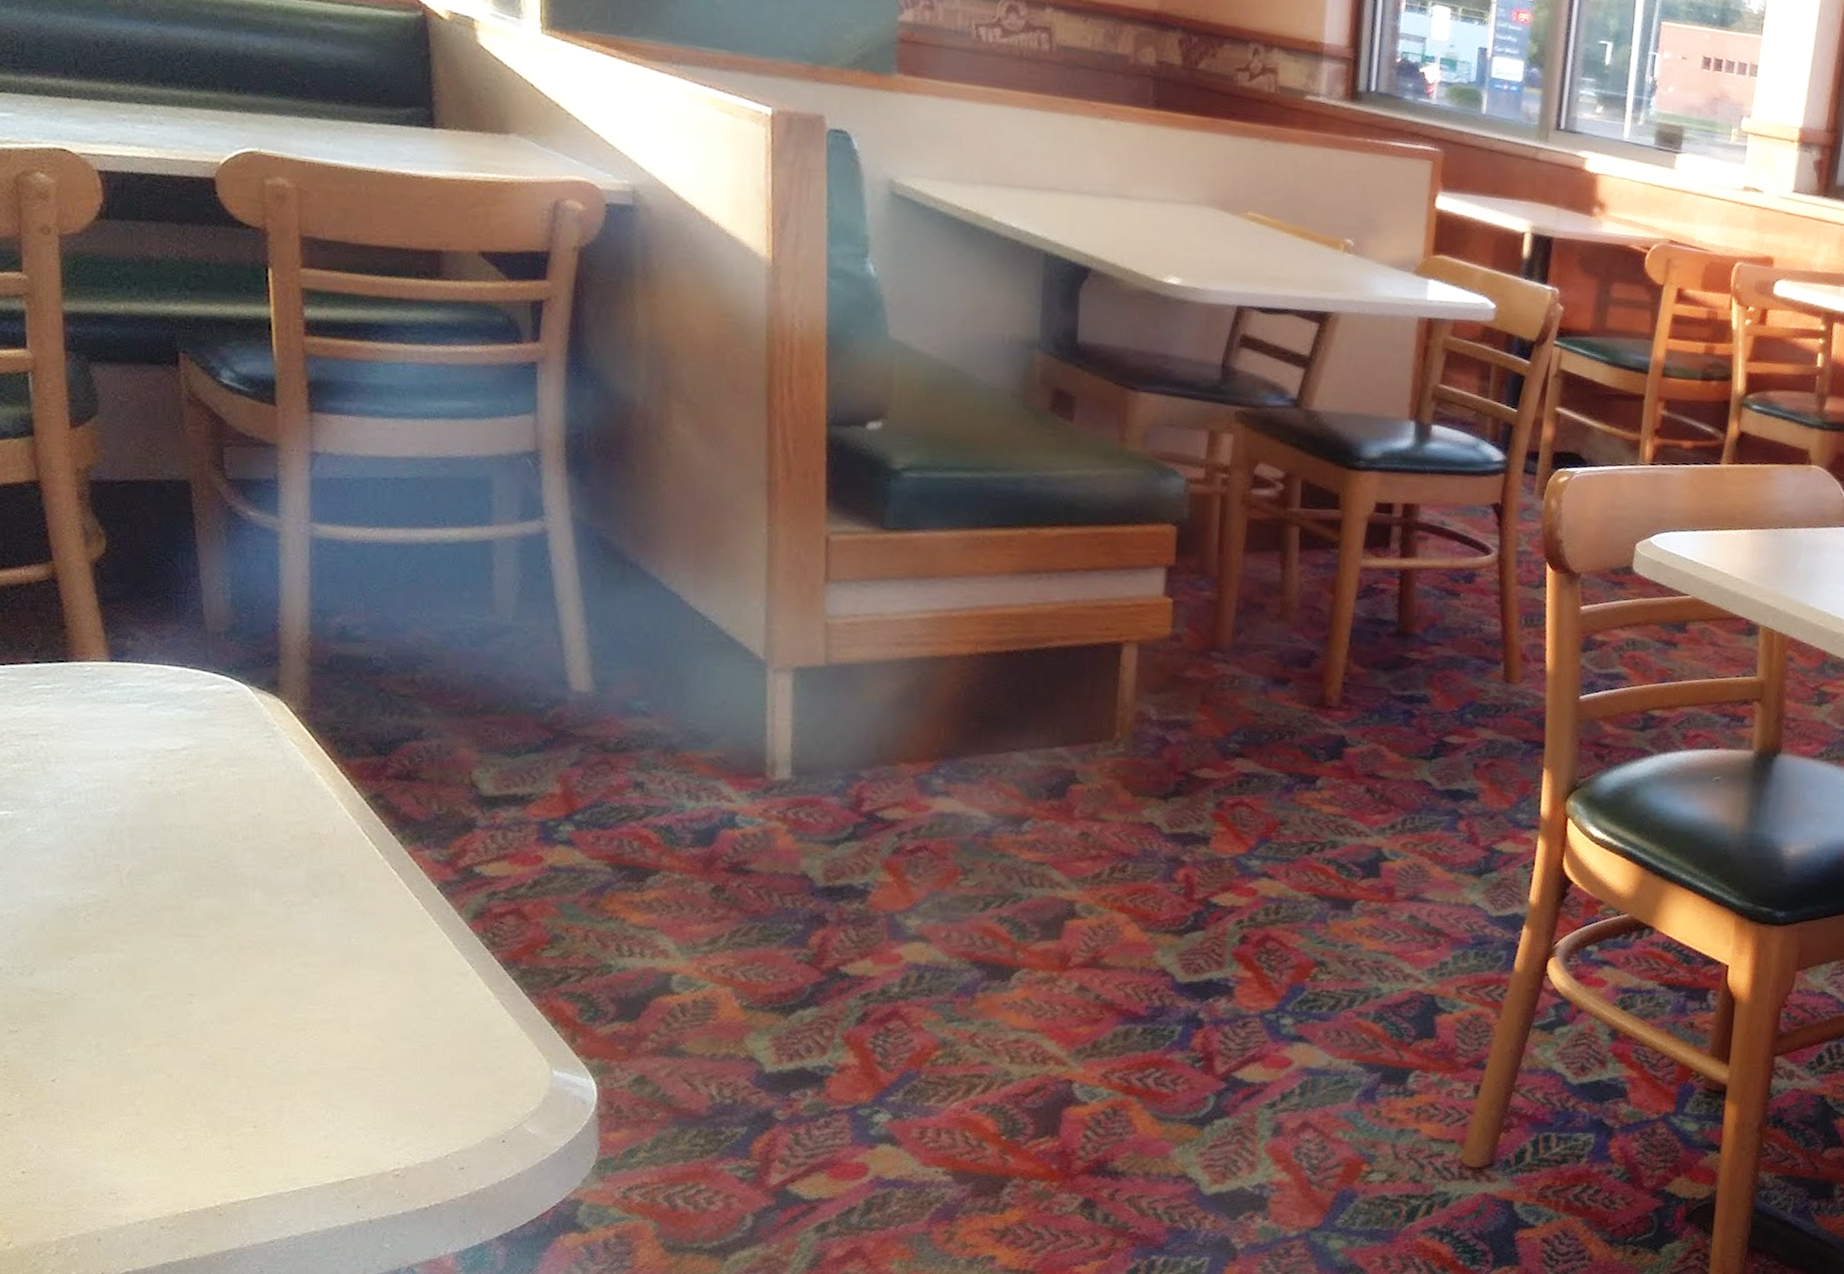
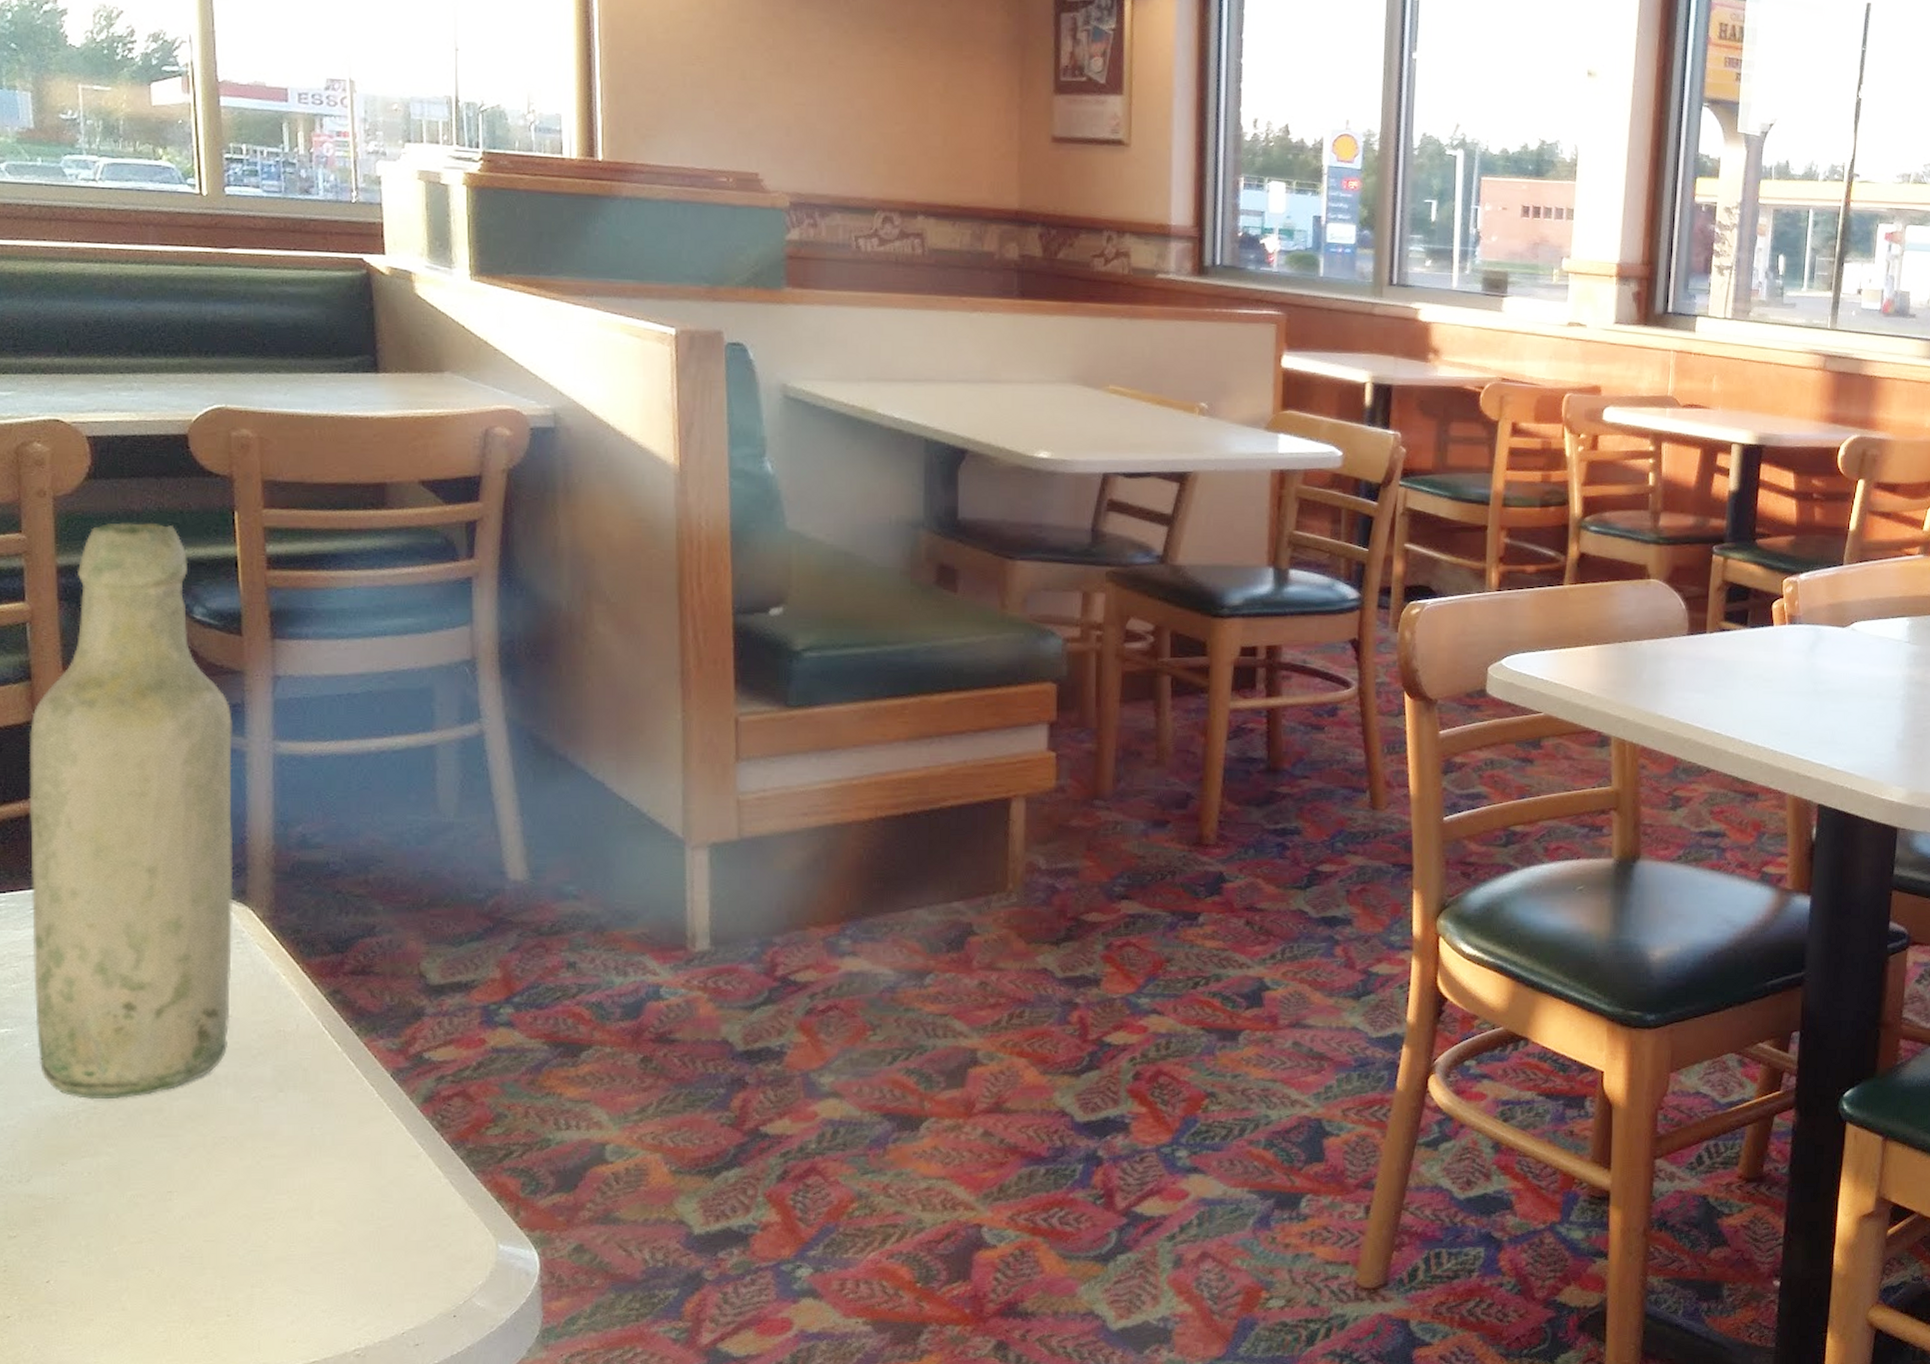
bottle: none [31,270,265,893] -> present [28,522,234,1100]

